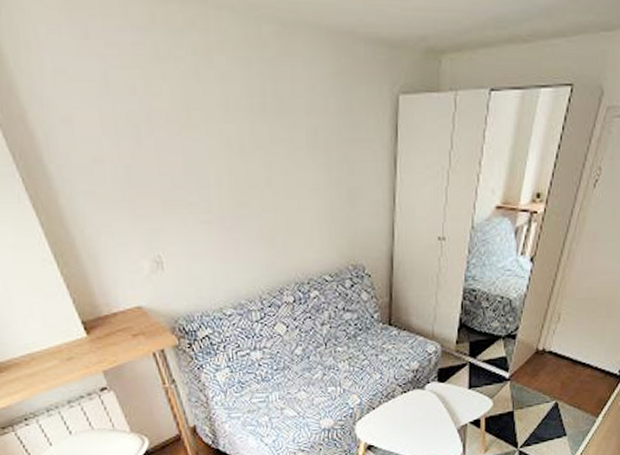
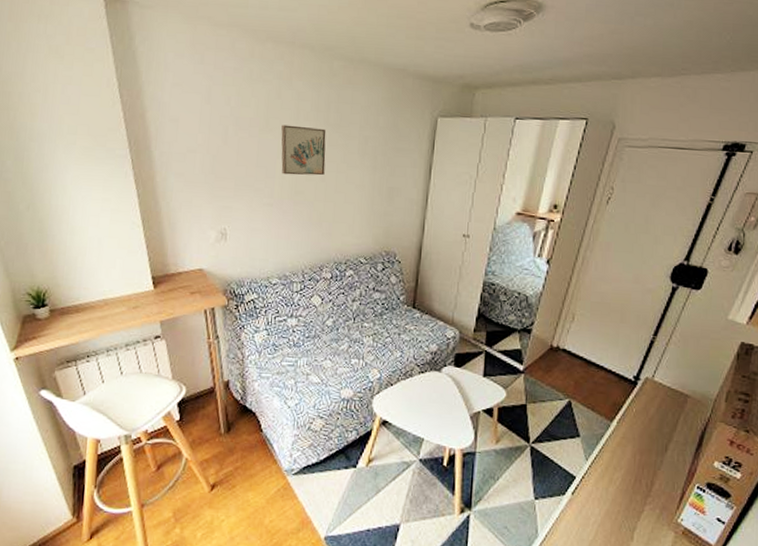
wall art: none [208,117,270,182] -> present [281,125,326,176]

